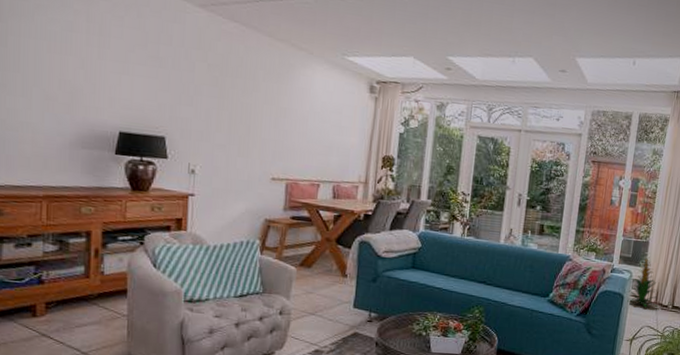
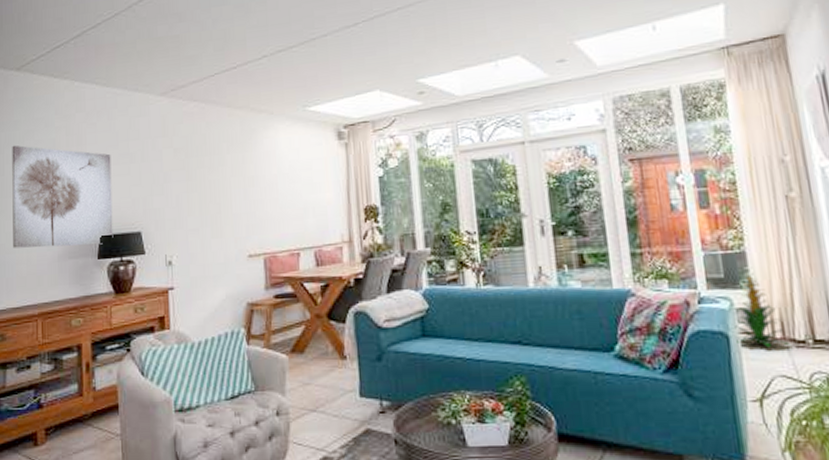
wall art: none [16,16,138,141] -> present [12,145,113,248]

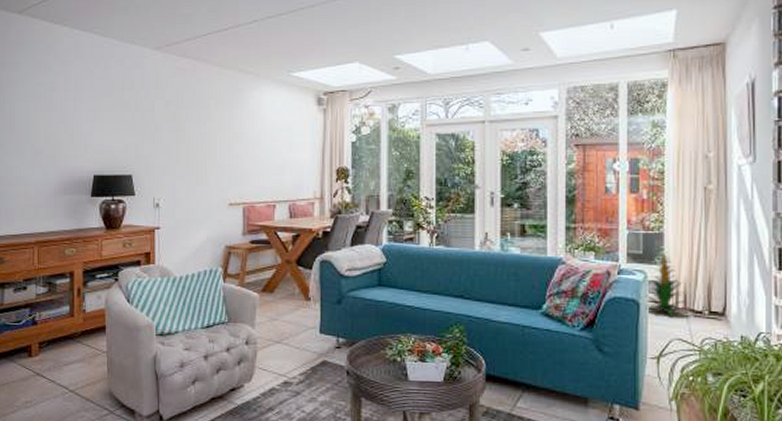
wall art: present [12,145,113,248] -> none [12,85,106,184]

